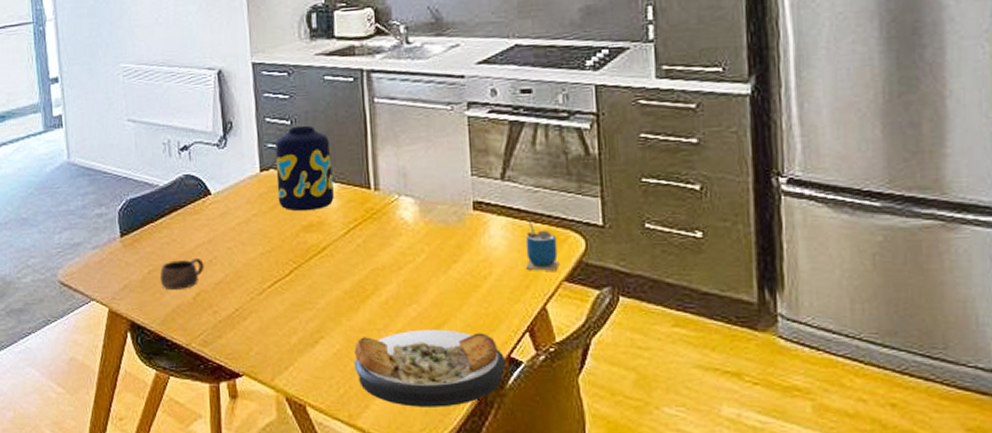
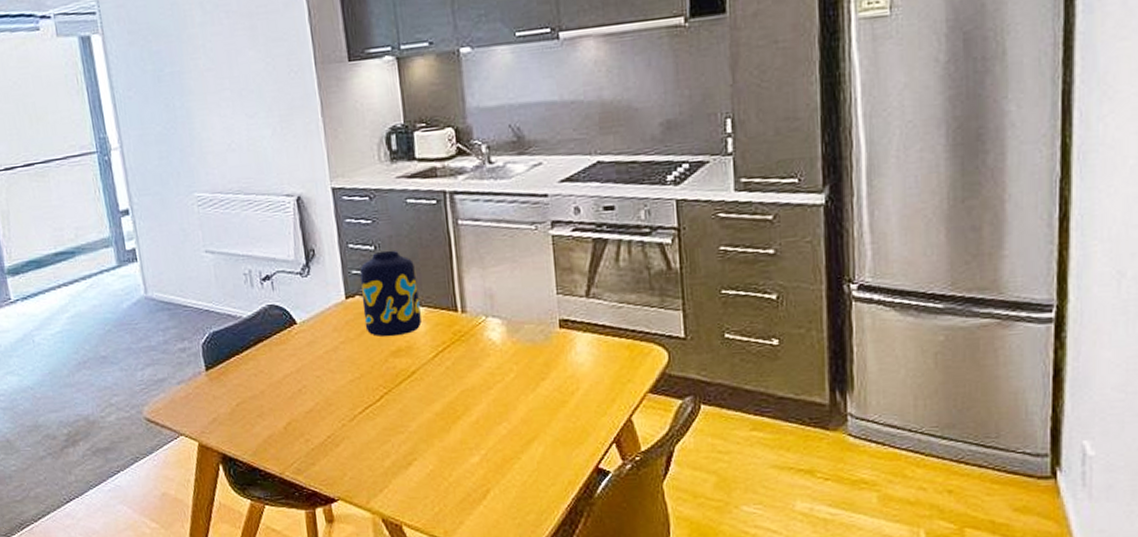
cup: present [160,259,204,289] -> none [249,388,294,421]
plate: present [354,329,506,407] -> none [447,445,595,520]
cup: present [525,217,560,271] -> none [610,333,644,385]

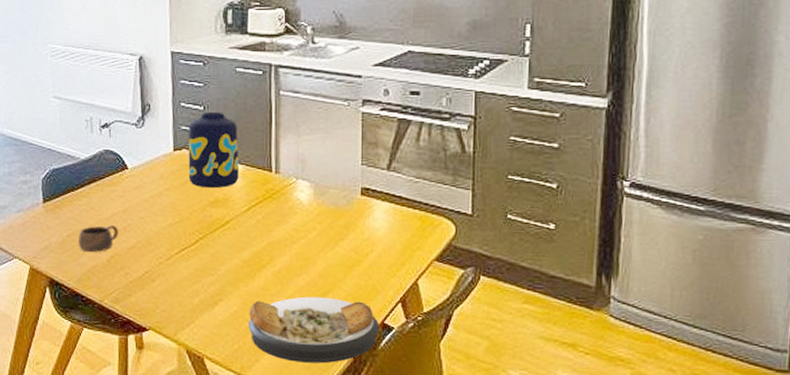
cup: none [249,388,294,421] -> present [78,225,119,252]
plate: none [447,445,595,520] -> present [248,296,380,364]

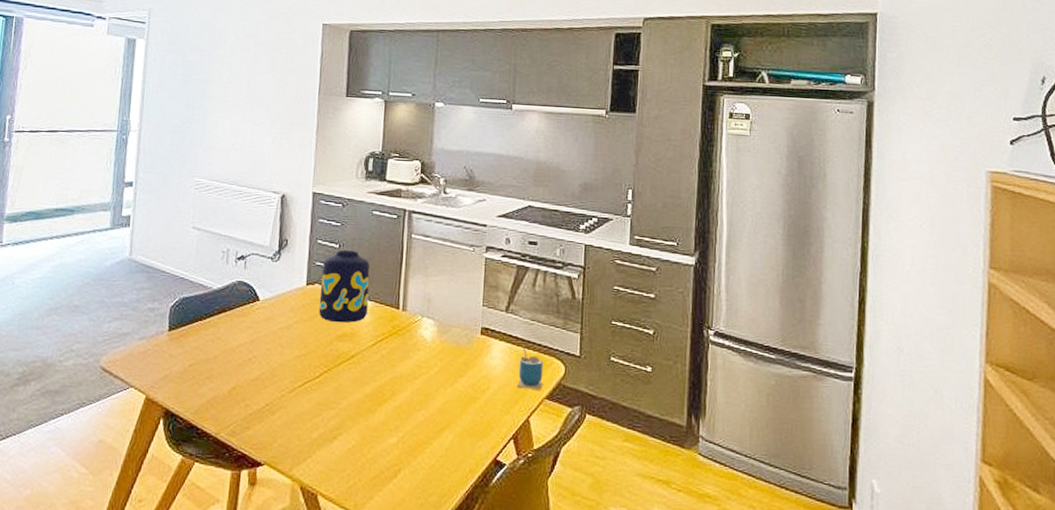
cup: present [78,225,119,252] -> none [199,356,244,383]
plate: present [248,296,380,364] -> none [365,432,493,501]
cup: none [402,204,432,251] -> present [516,344,544,390]

